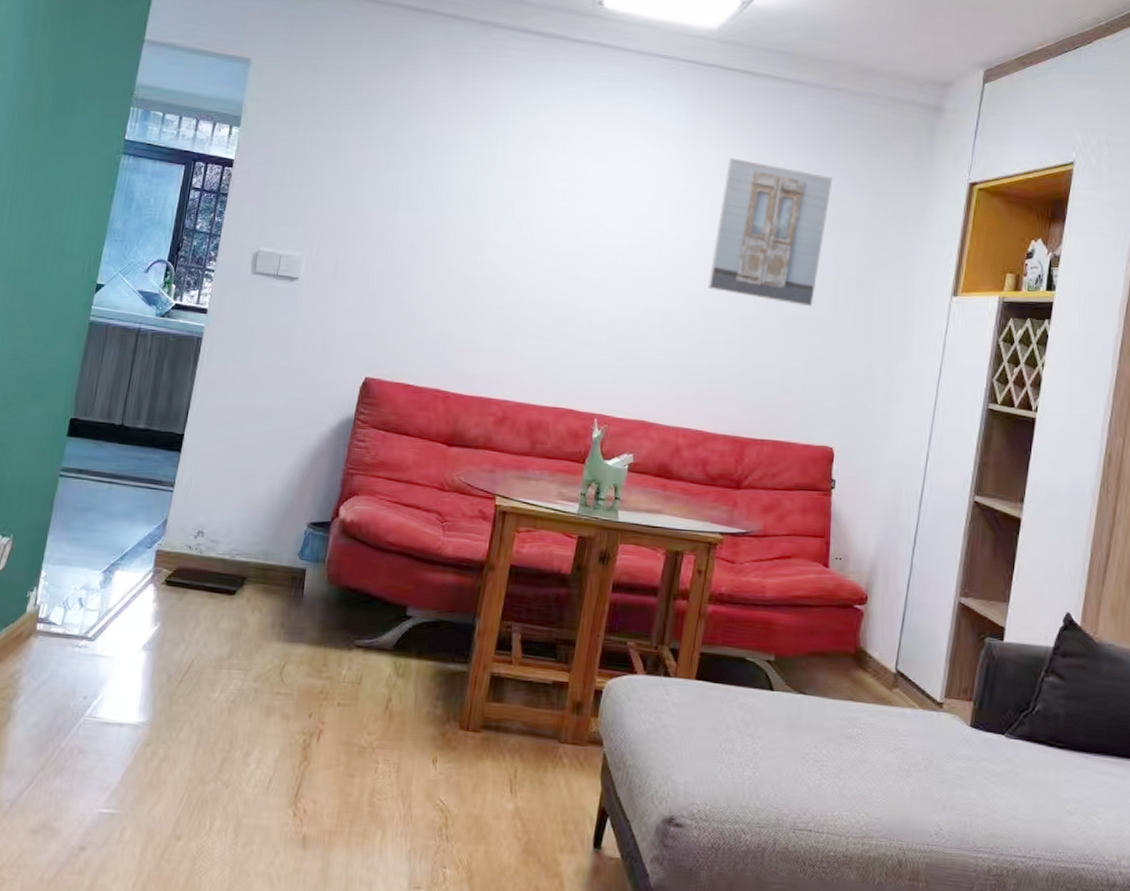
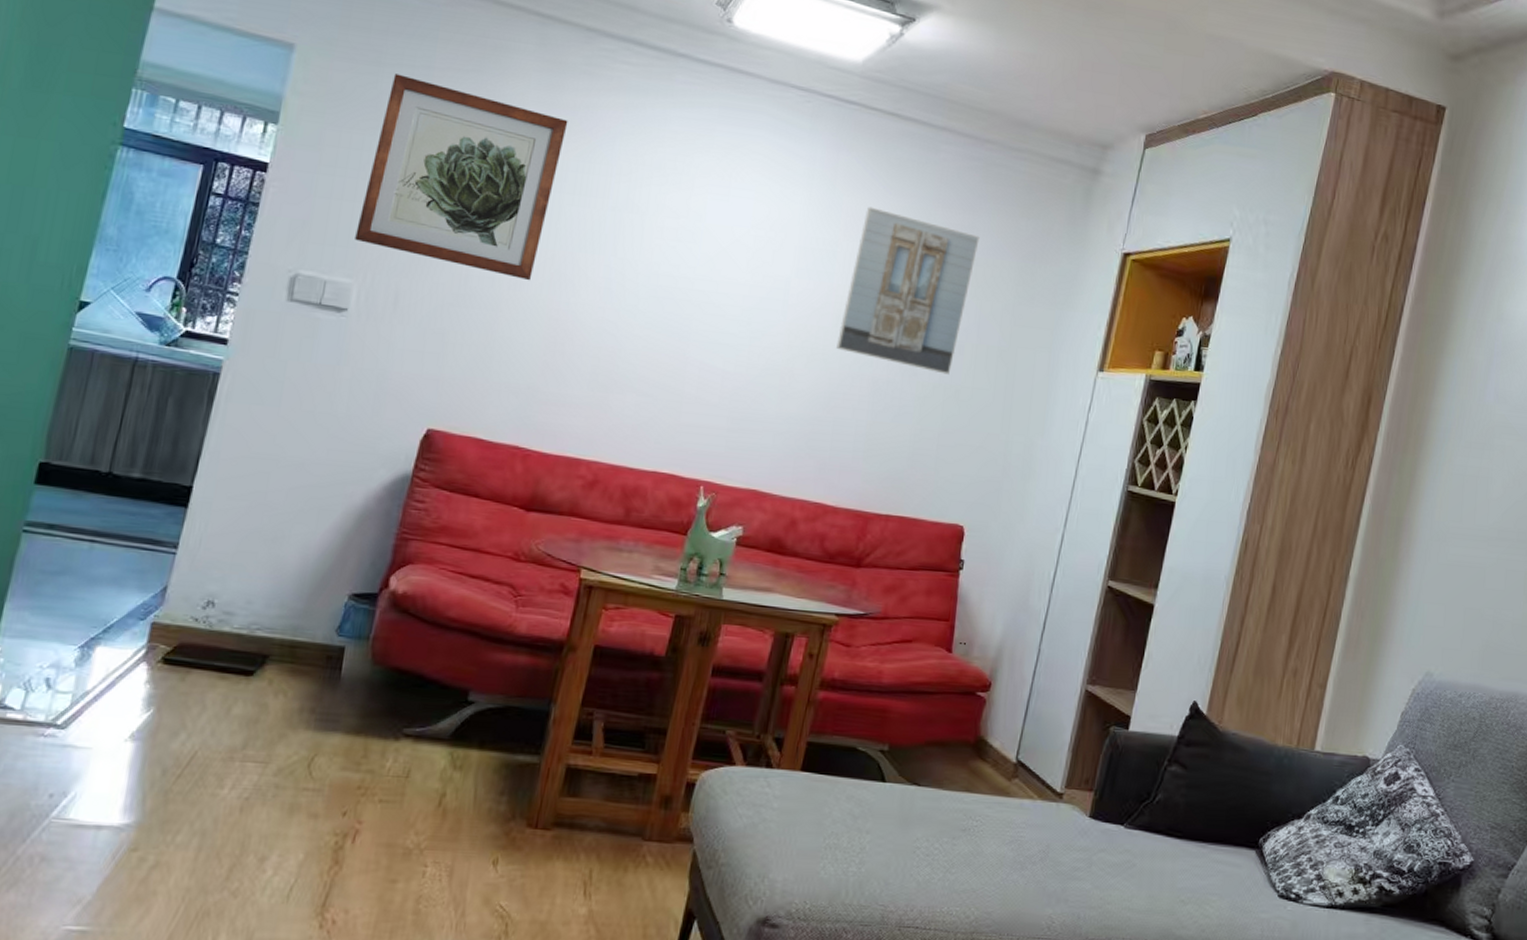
wall art: none [302,76,469,245] -> present [355,74,568,281]

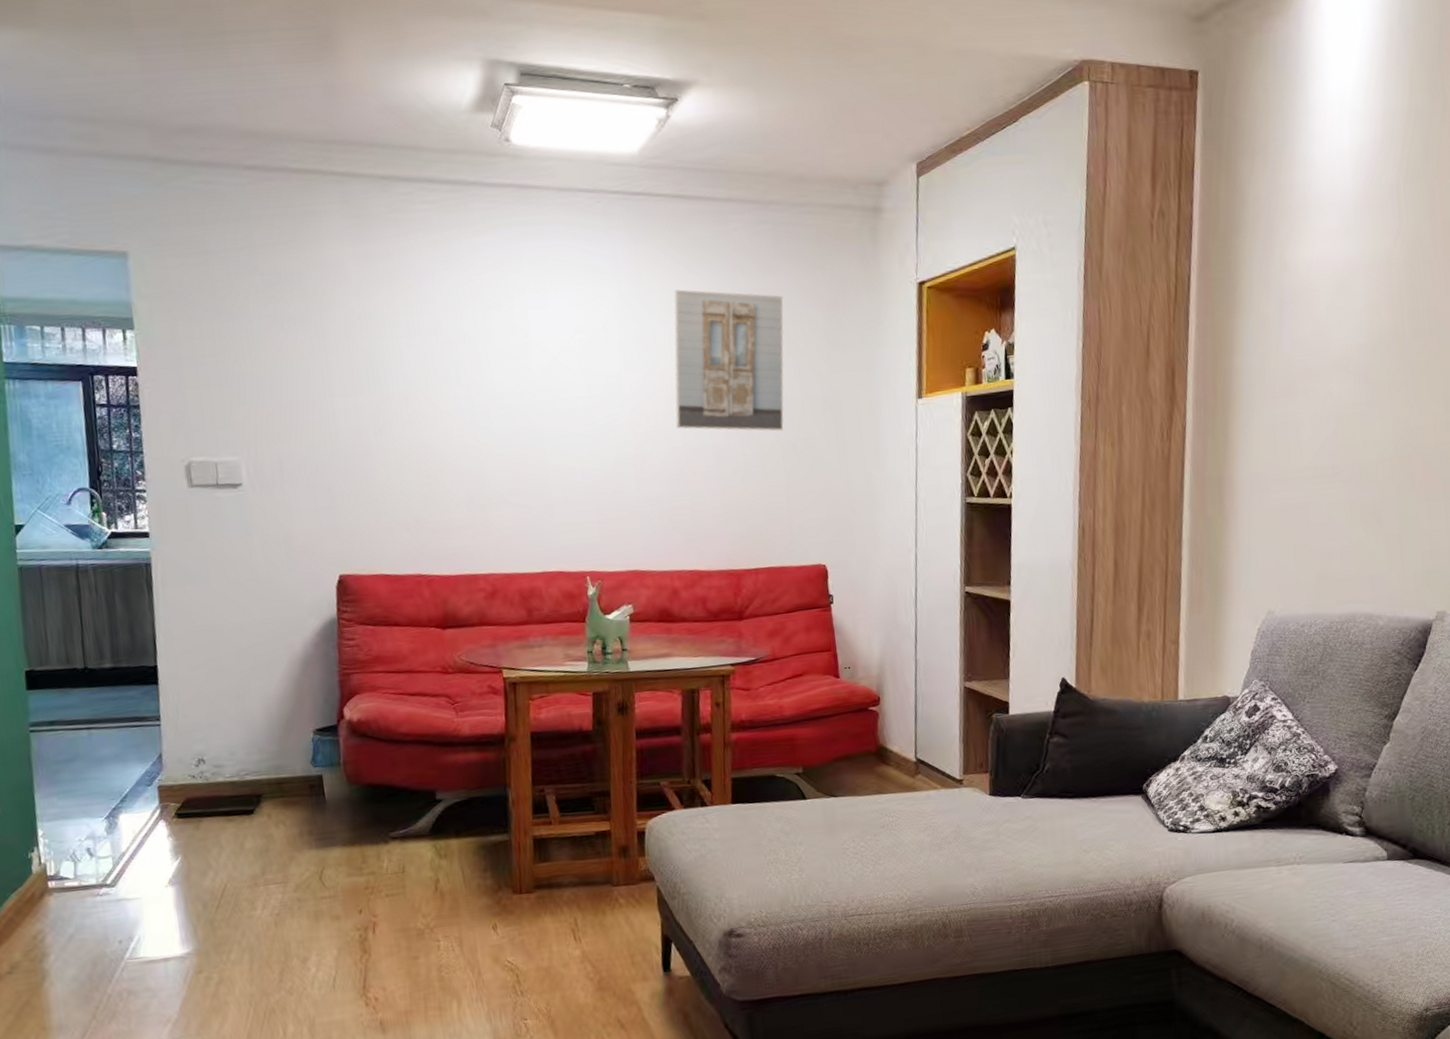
wall art: present [355,74,568,281] -> none [221,259,393,425]

